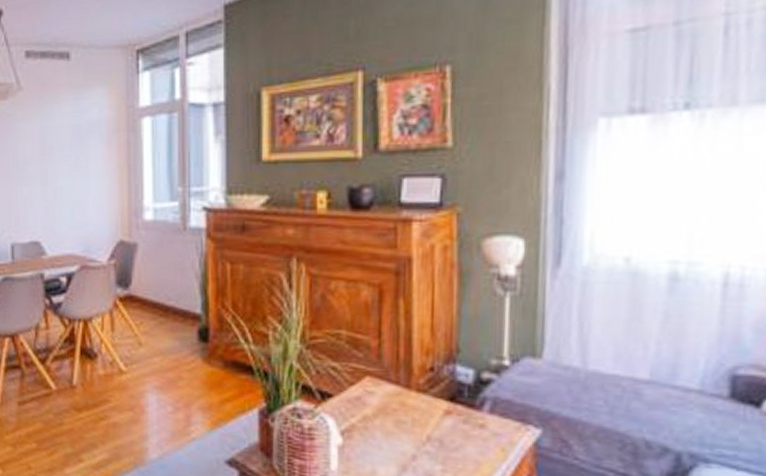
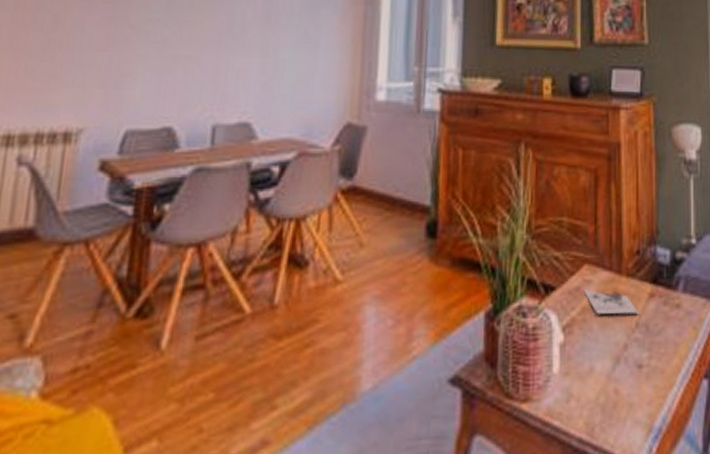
architectural model: none [364,399,432,429] -> present [583,288,639,316]

